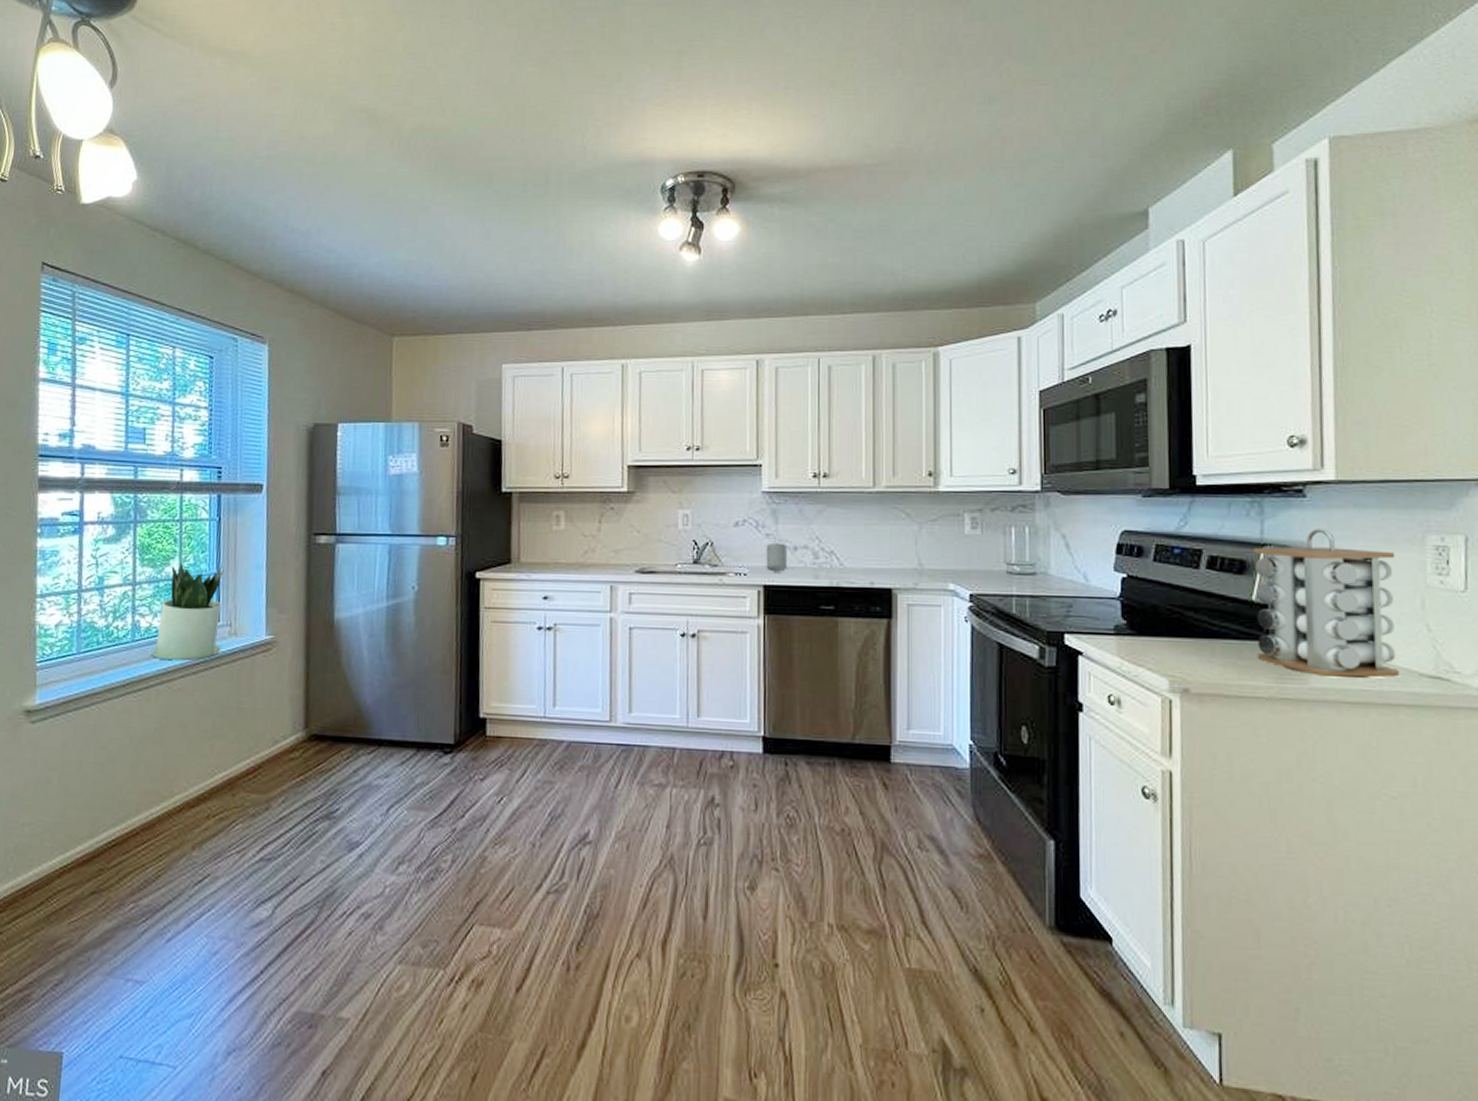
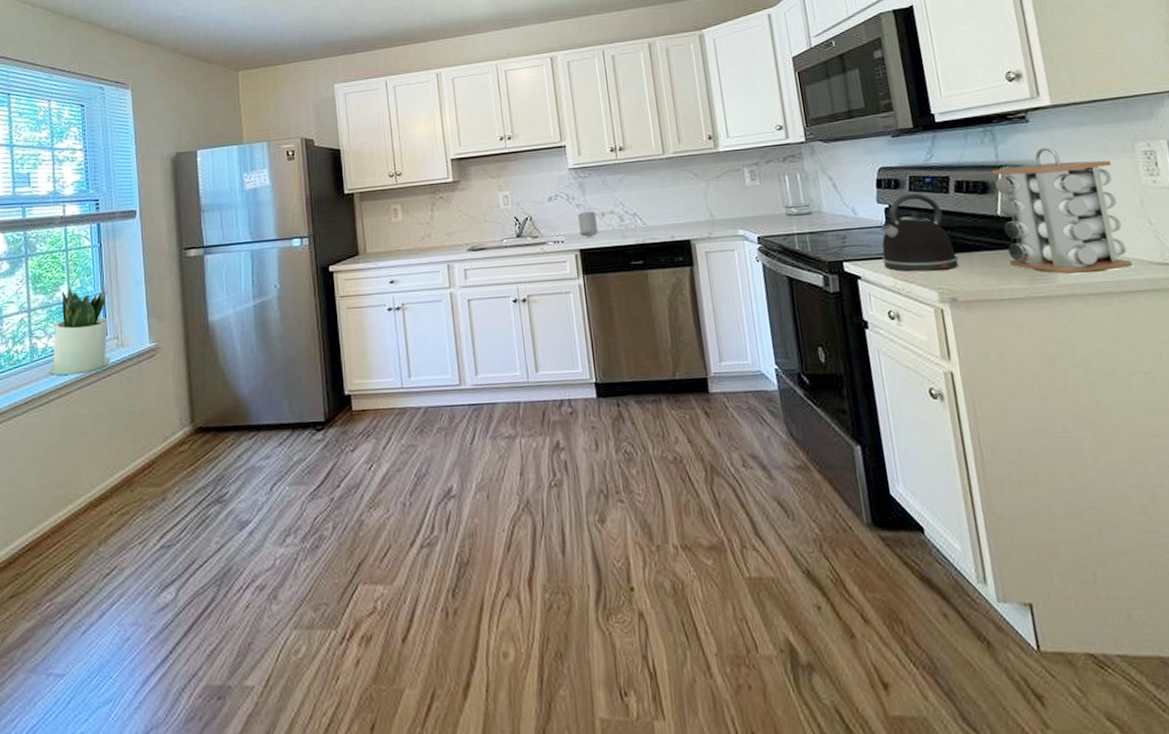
kettle: none [1110,565,1198,656] -> present [880,193,958,272]

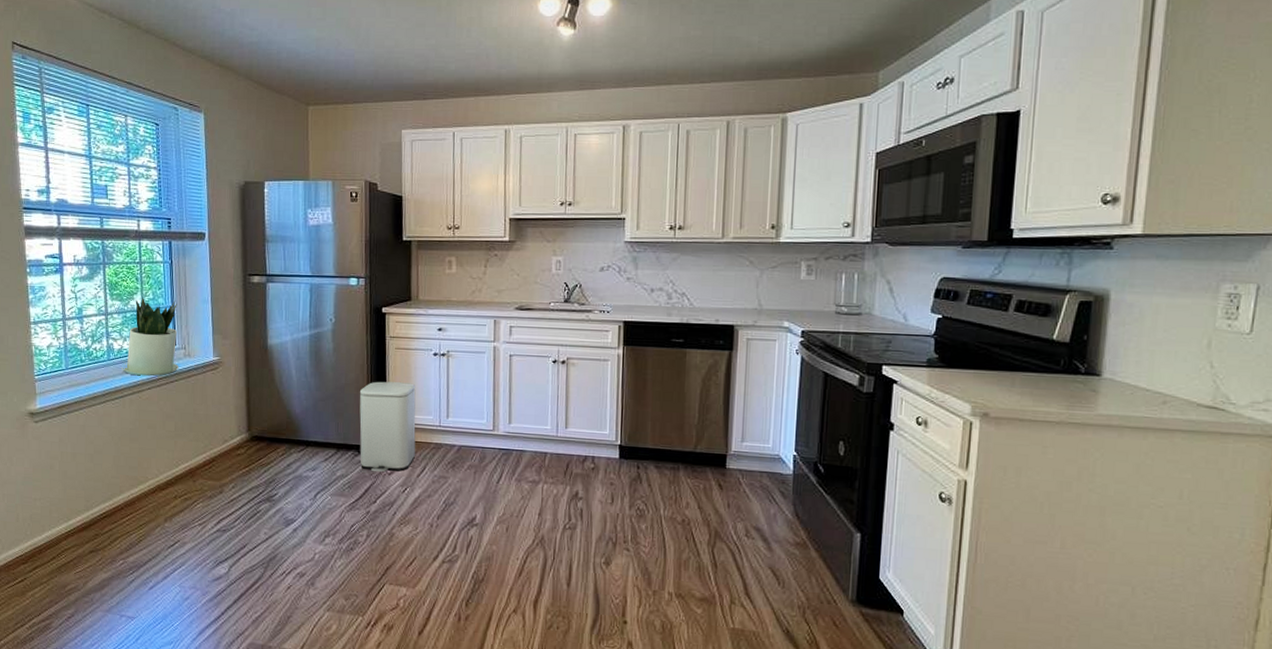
pedal bin: none [311,344,379,451] -> present [359,381,416,473]
canister: present [576,209,606,237] -> none [624,284,652,310]
kettle: present [880,193,958,272] -> none [923,307,1001,386]
spice rack: present [992,147,1132,275] -> none [1052,276,1190,408]

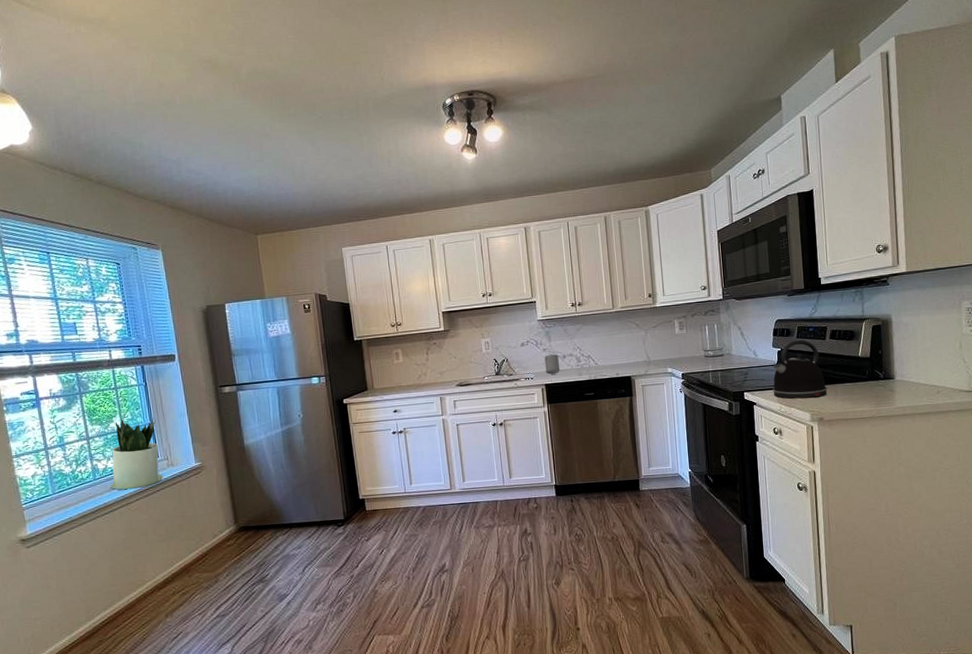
pedal bin: present [359,381,416,473] -> none [332,460,387,541]
canister: none [624,284,652,310] -> present [543,353,566,375]
kettle: none [923,307,1001,386] -> present [773,340,827,399]

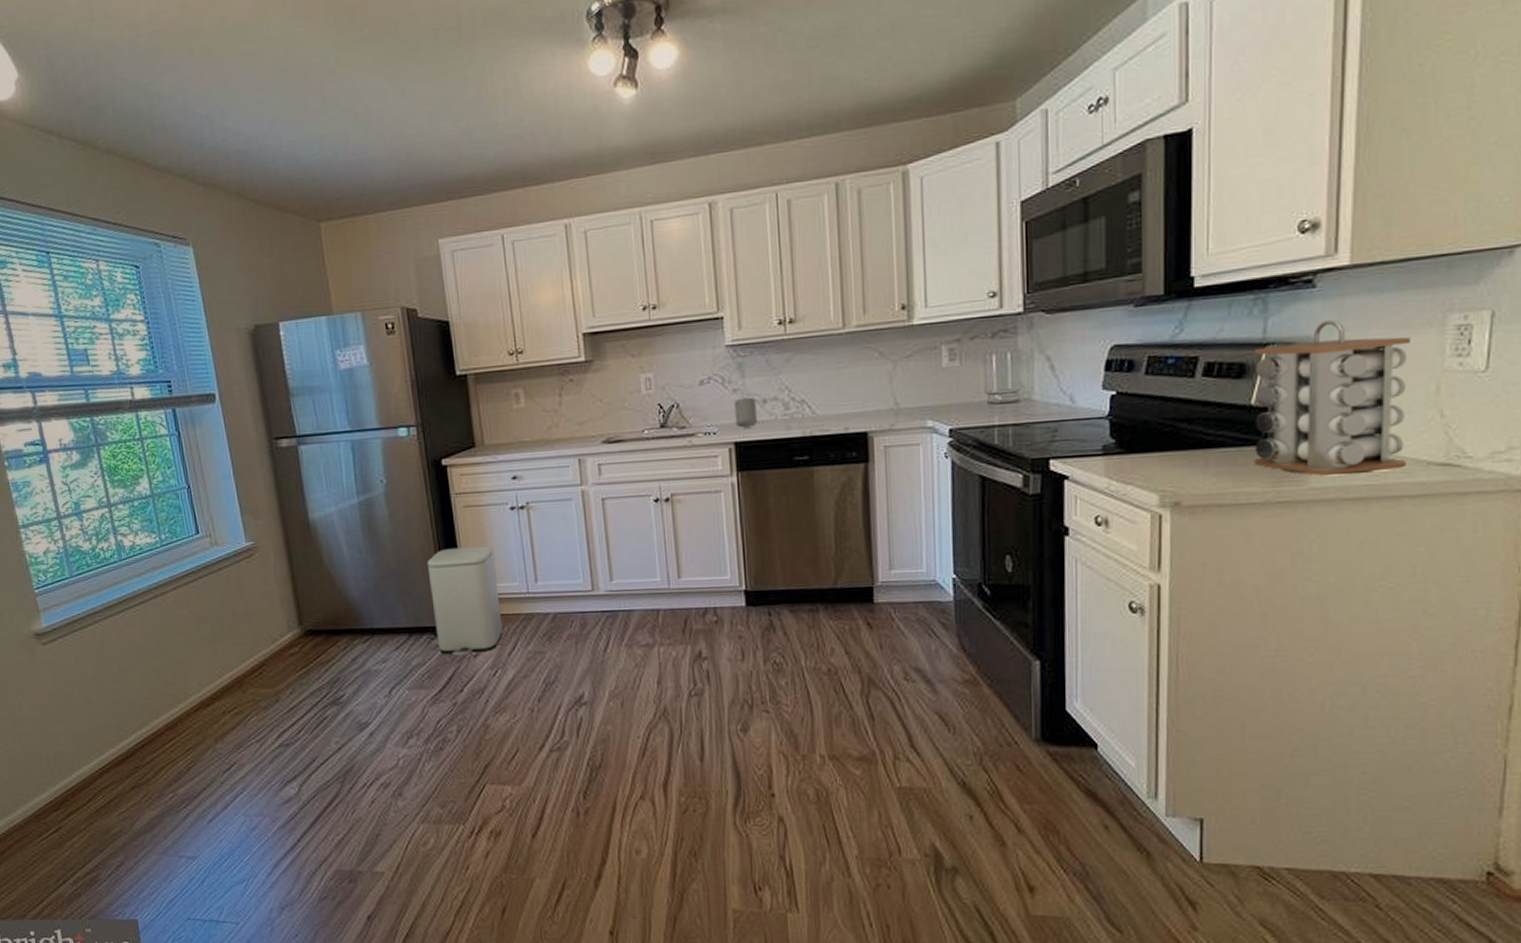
planter: present [108,418,164,490] -> none [137,480,207,576]
pedal bin: none [332,460,387,541] -> present [426,546,503,656]
kettle: present [773,340,827,399] -> none [1098,377,1191,472]
spice rack: none [859,304,948,400] -> present [1253,319,1412,477]

